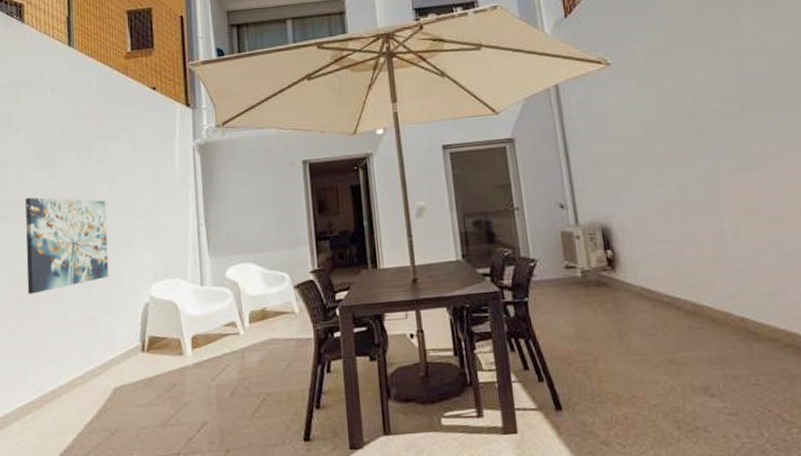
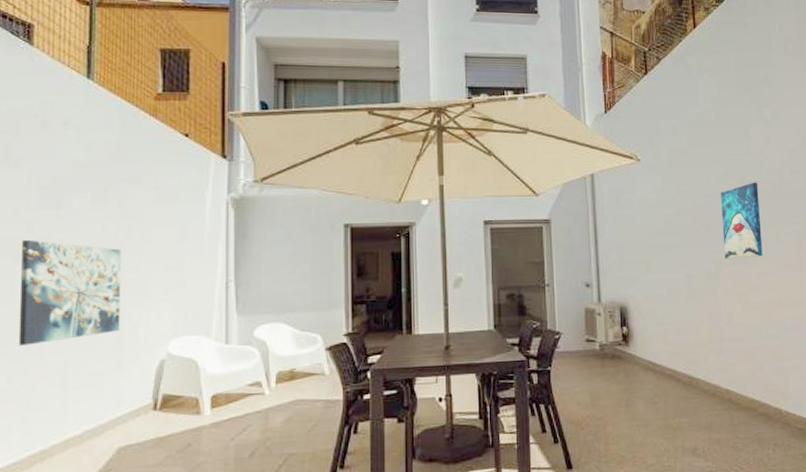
wall art: none [711,74,772,166] -> present [721,182,763,259]

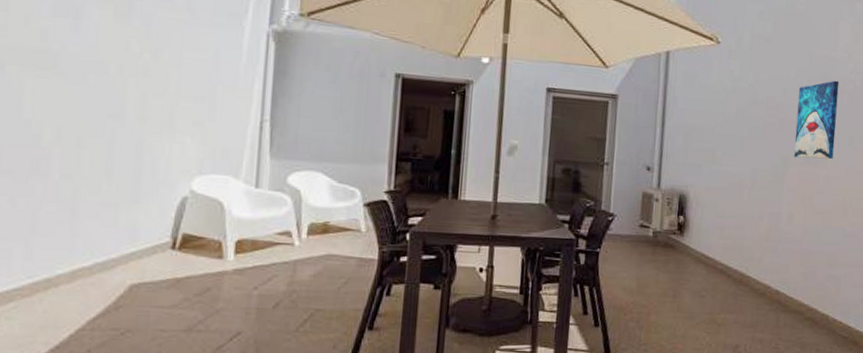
wall art: present [18,239,121,346] -> none [24,48,146,166]

